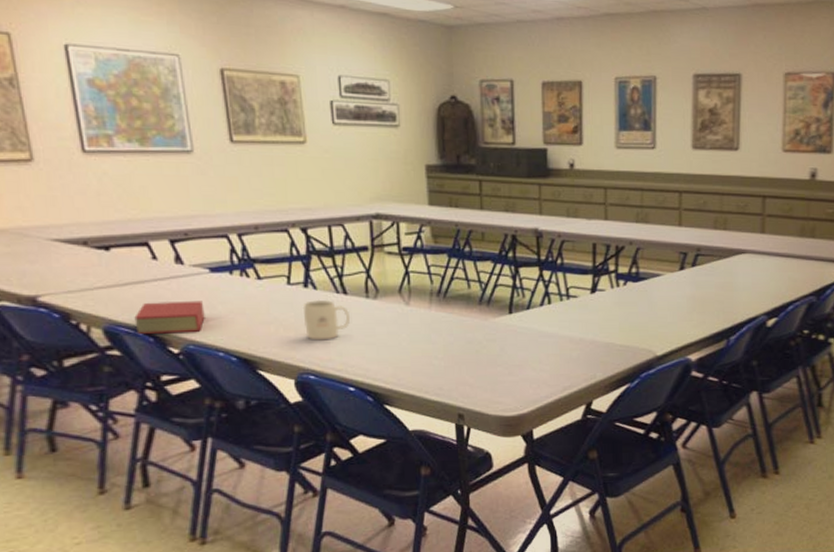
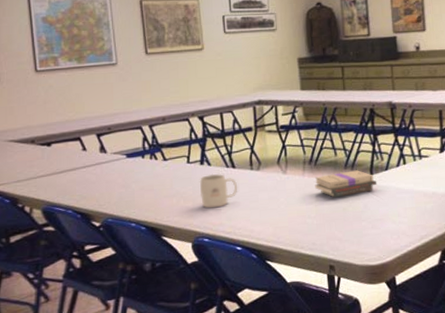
book: present [134,300,205,335] -> none [67,181,121,213]
books: none [443,307,517,338] -> present [315,170,377,198]

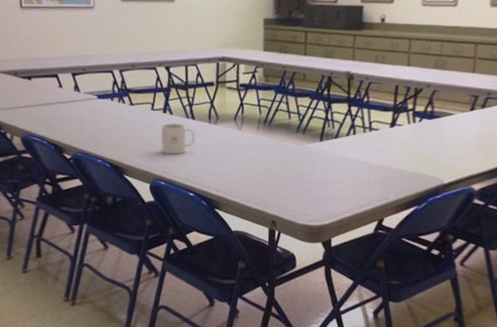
books: present [315,170,377,198] -> none [266,135,326,159]

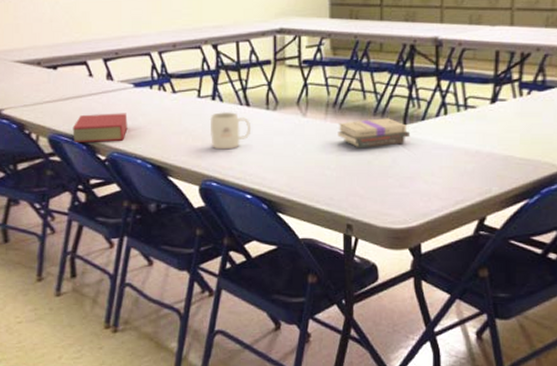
book: none [43,119,91,144] -> present [72,113,128,143]
books: none [266,135,326,159] -> present [337,118,411,149]

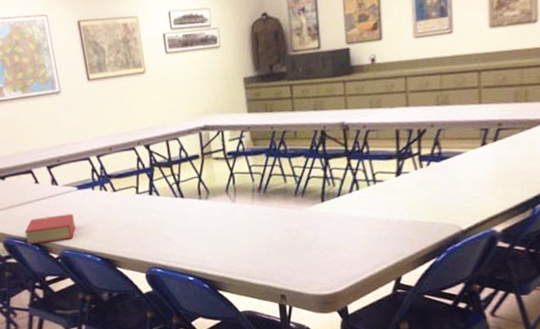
mug: present [209,111,252,150] -> none [149,204,188,239]
books: present [337,118,411,149] -> none [264,197,329,227]

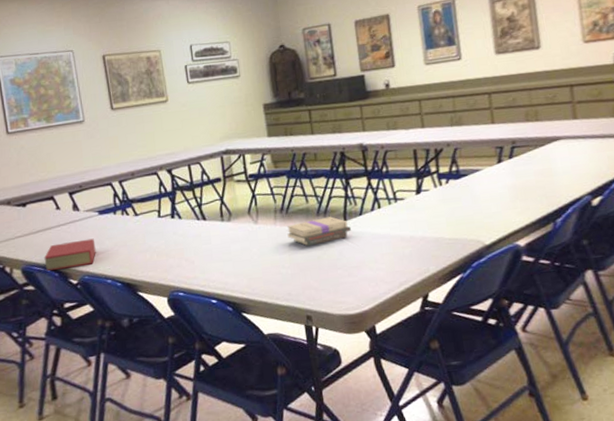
books: none [264,197,329,227] -> present [287,216,352,247]

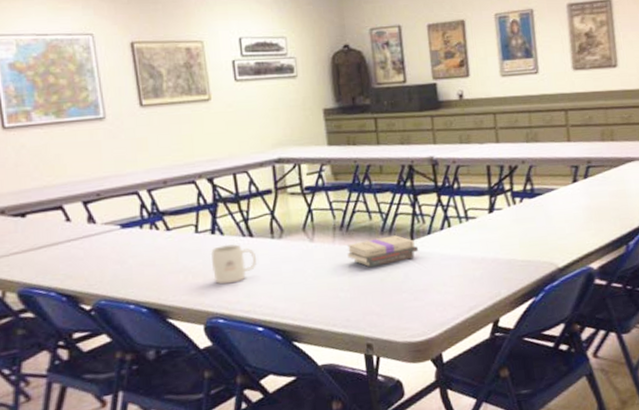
book: present [44,238,96,272] -> none [48,256,116,296]
mug: none [171,227,210,262] -> present [210,244,257,285]

